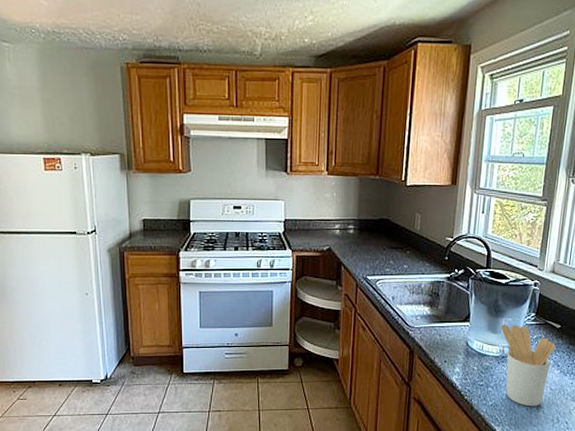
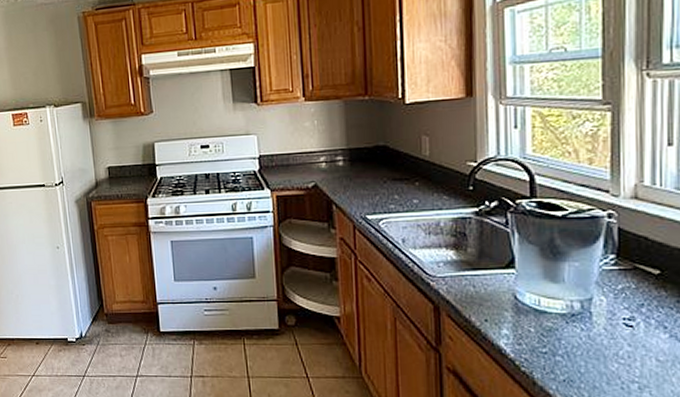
utensil holder: present [500,324,556,407] -> none [563,271,656,385]

